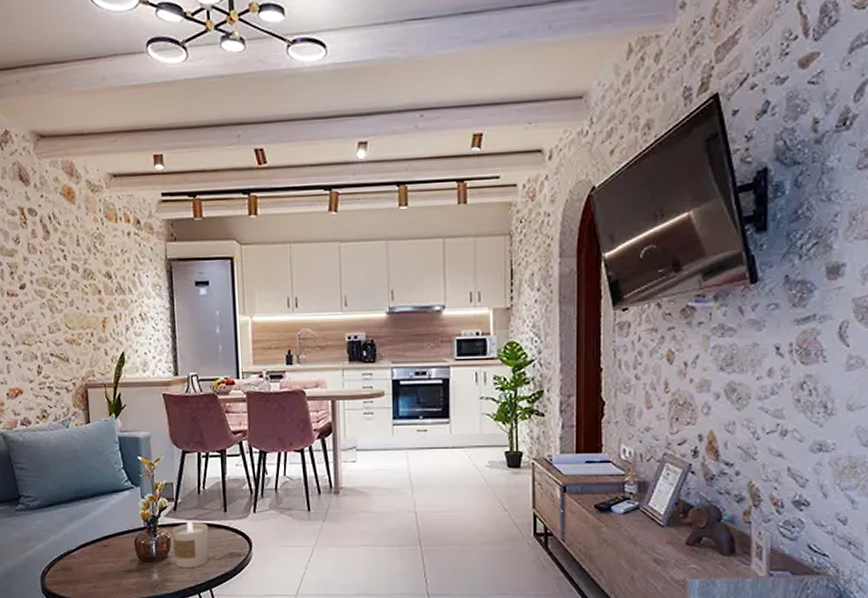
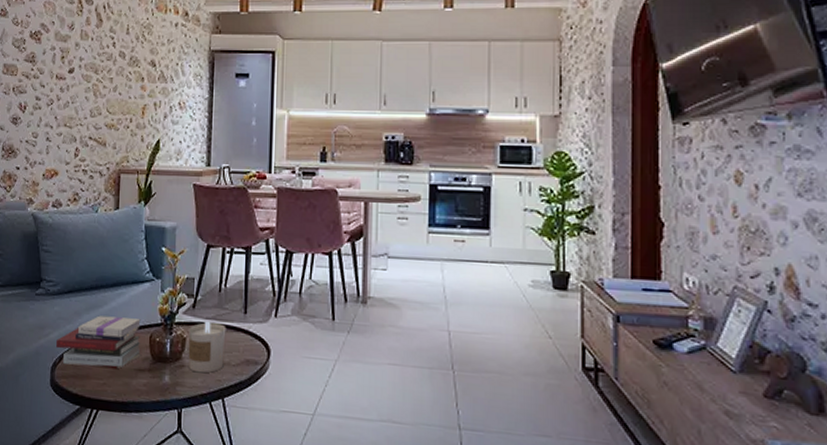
books: none [43,525,128,573] -> present [56,315,141,370]

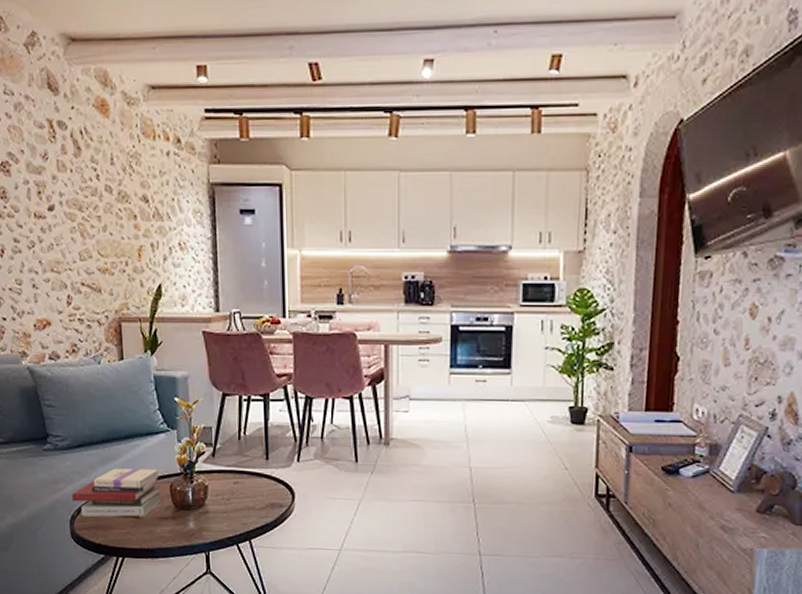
candle: present [188,321,226,374] -> none [210,468,250,518]

